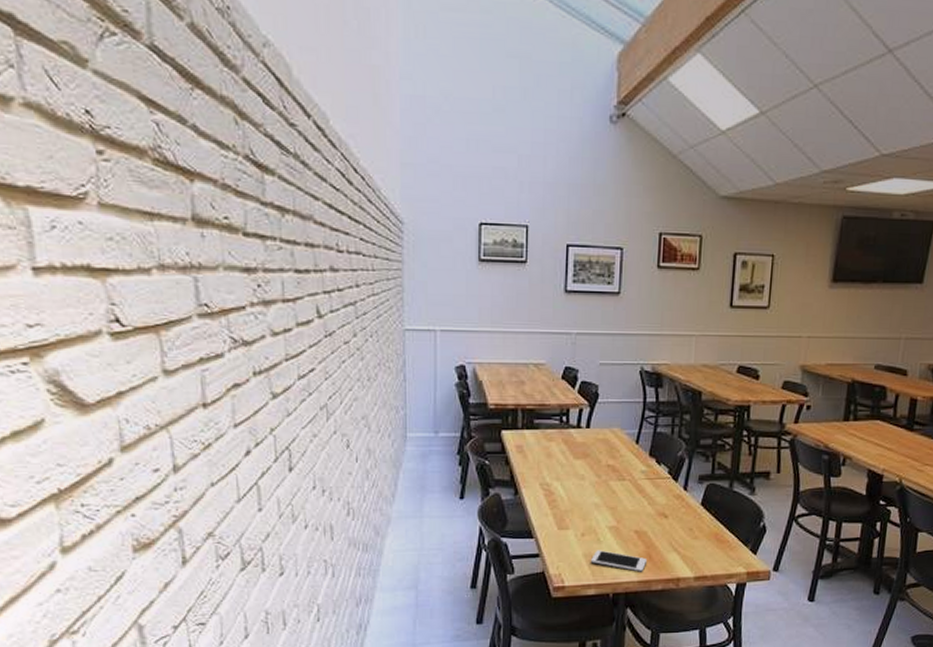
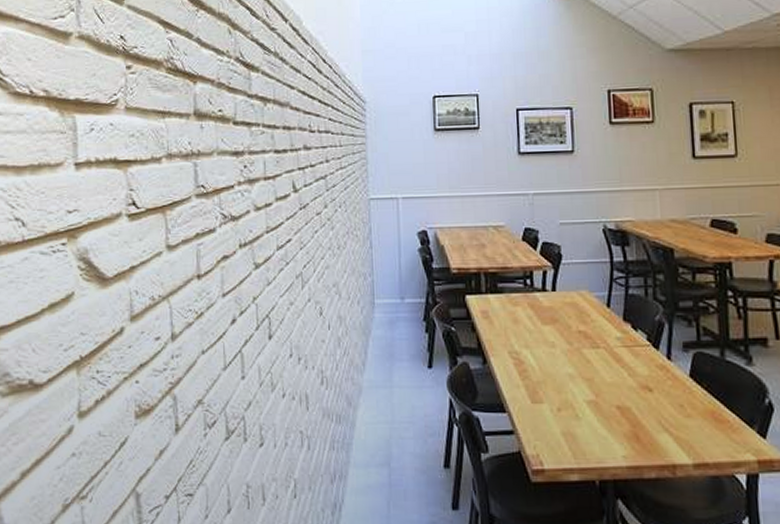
cell phone: present [591,550,646,572] -> none [571,428,634,456]

